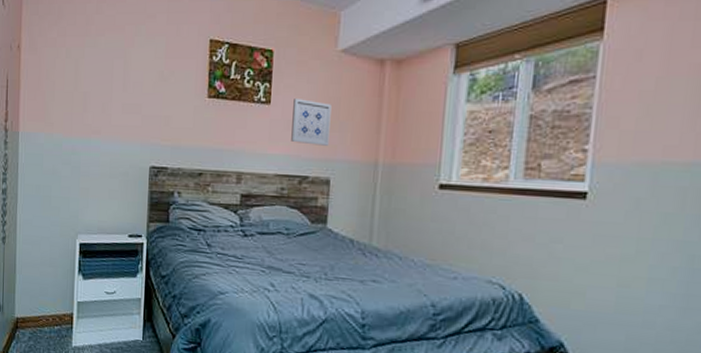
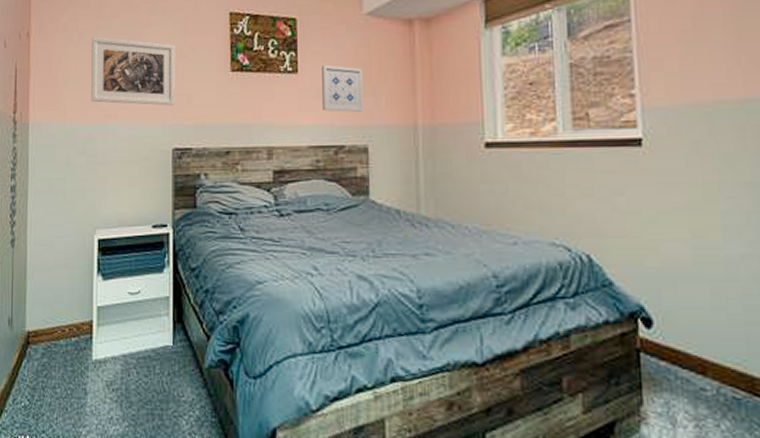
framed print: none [76,55,156,126] -> present [91,37,175,106]

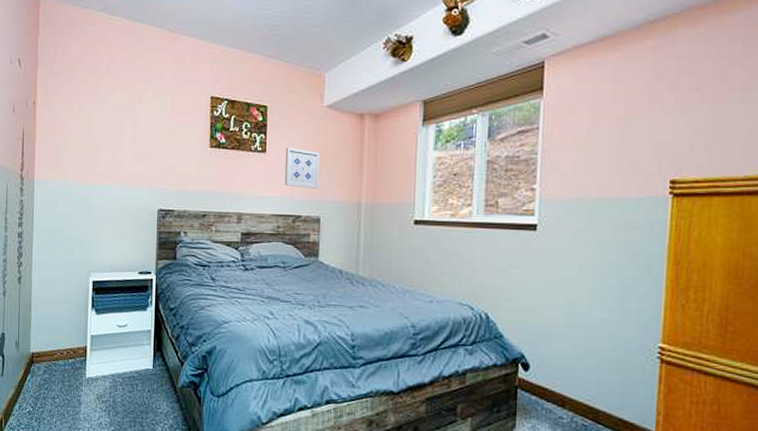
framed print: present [91,37,175,106] -> none [89,110,163,173]

